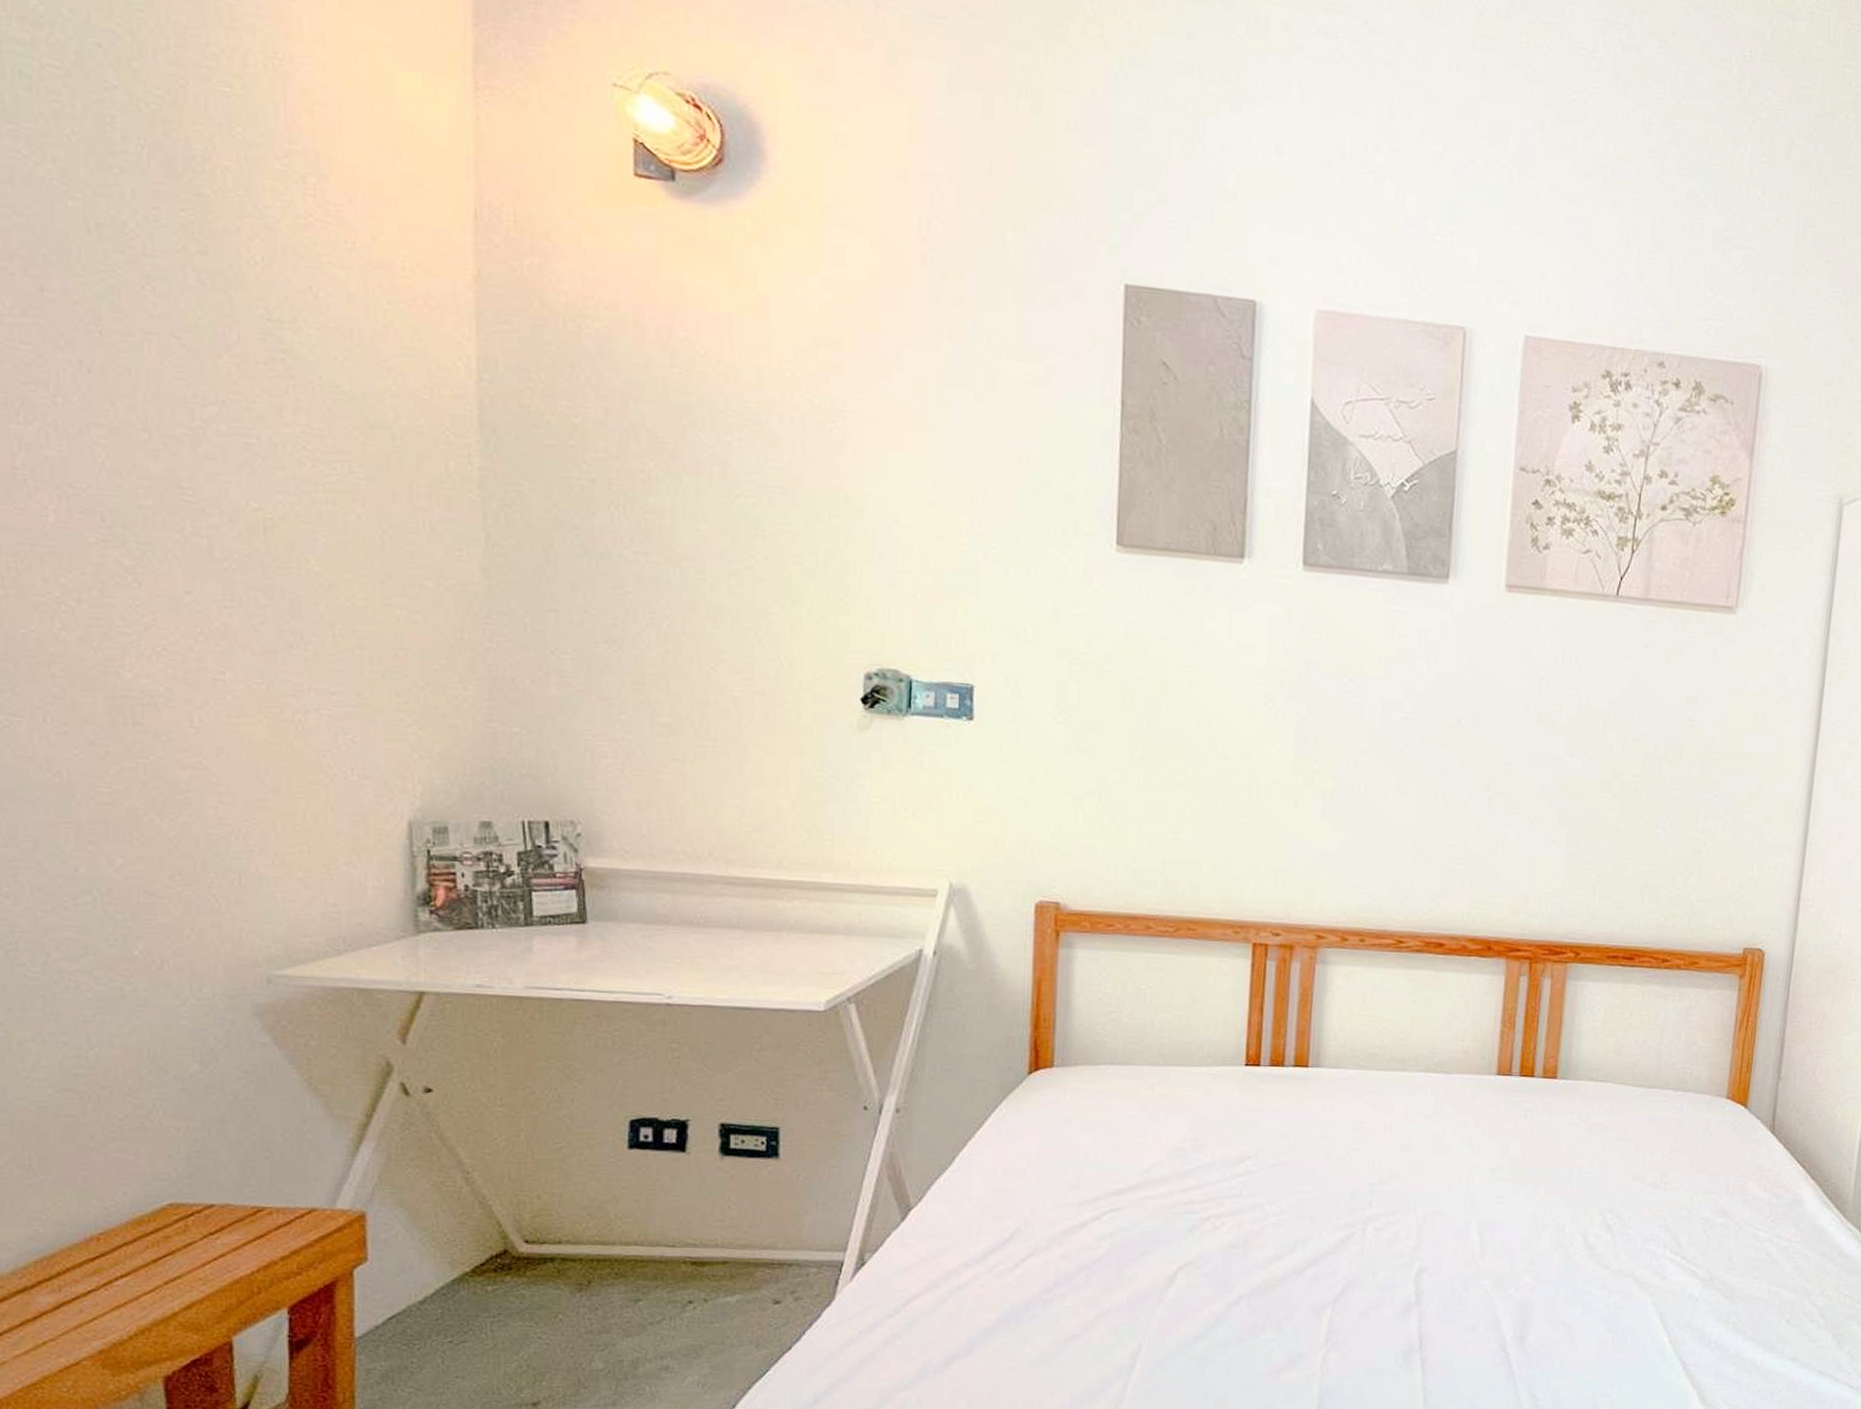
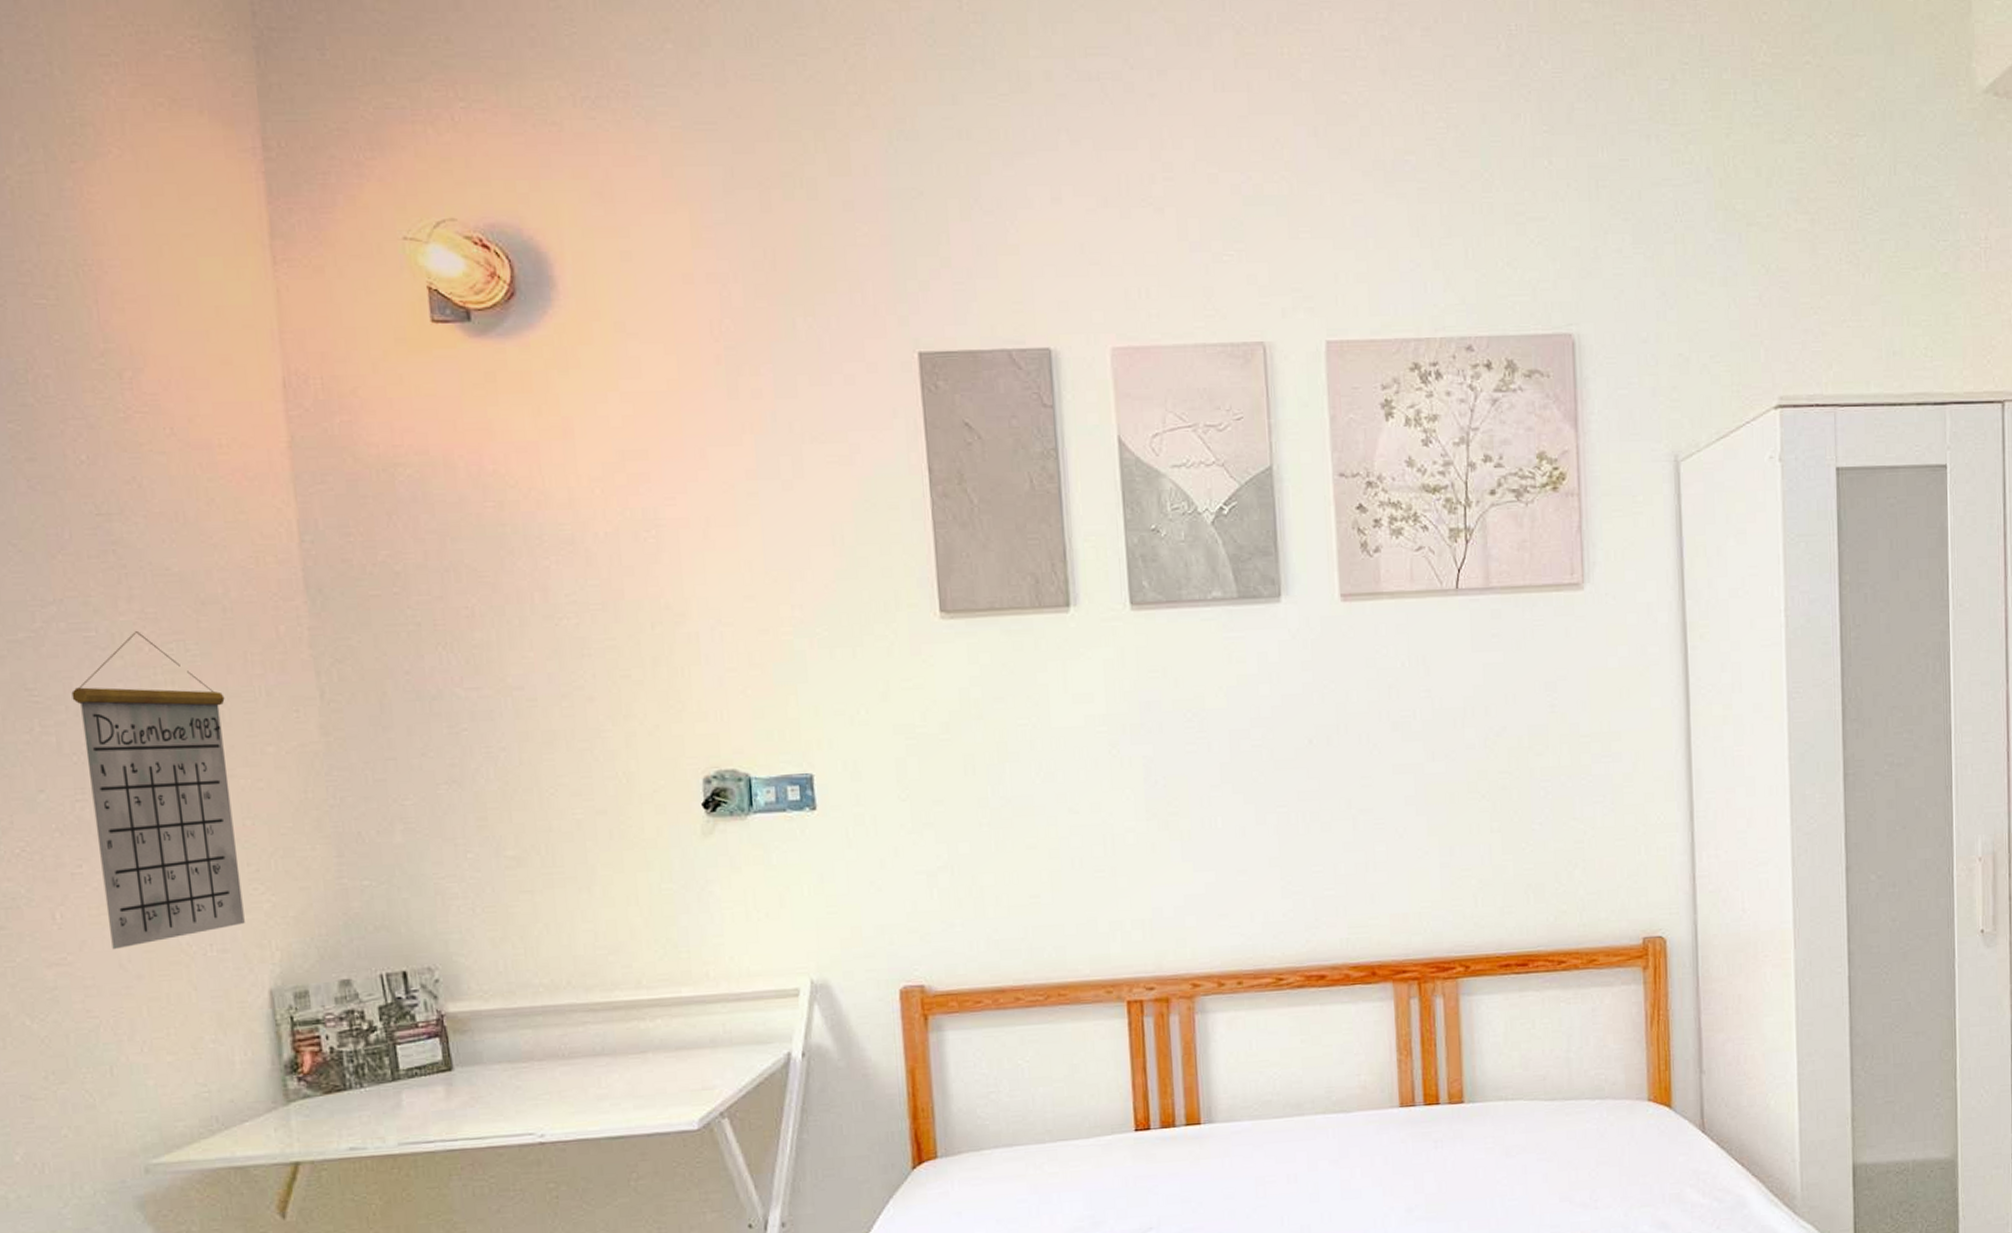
calendar: none [227,445,389,761] -> present [71,631,245,950]

